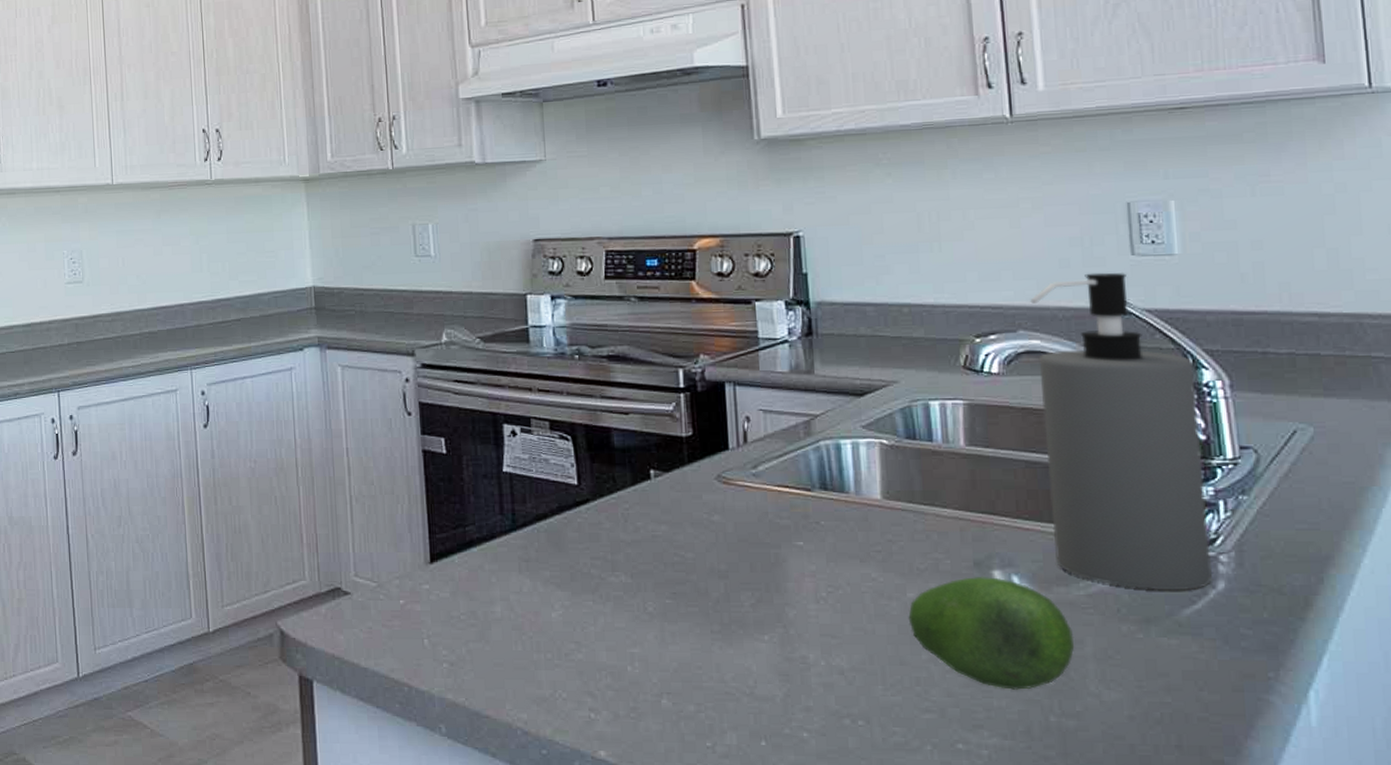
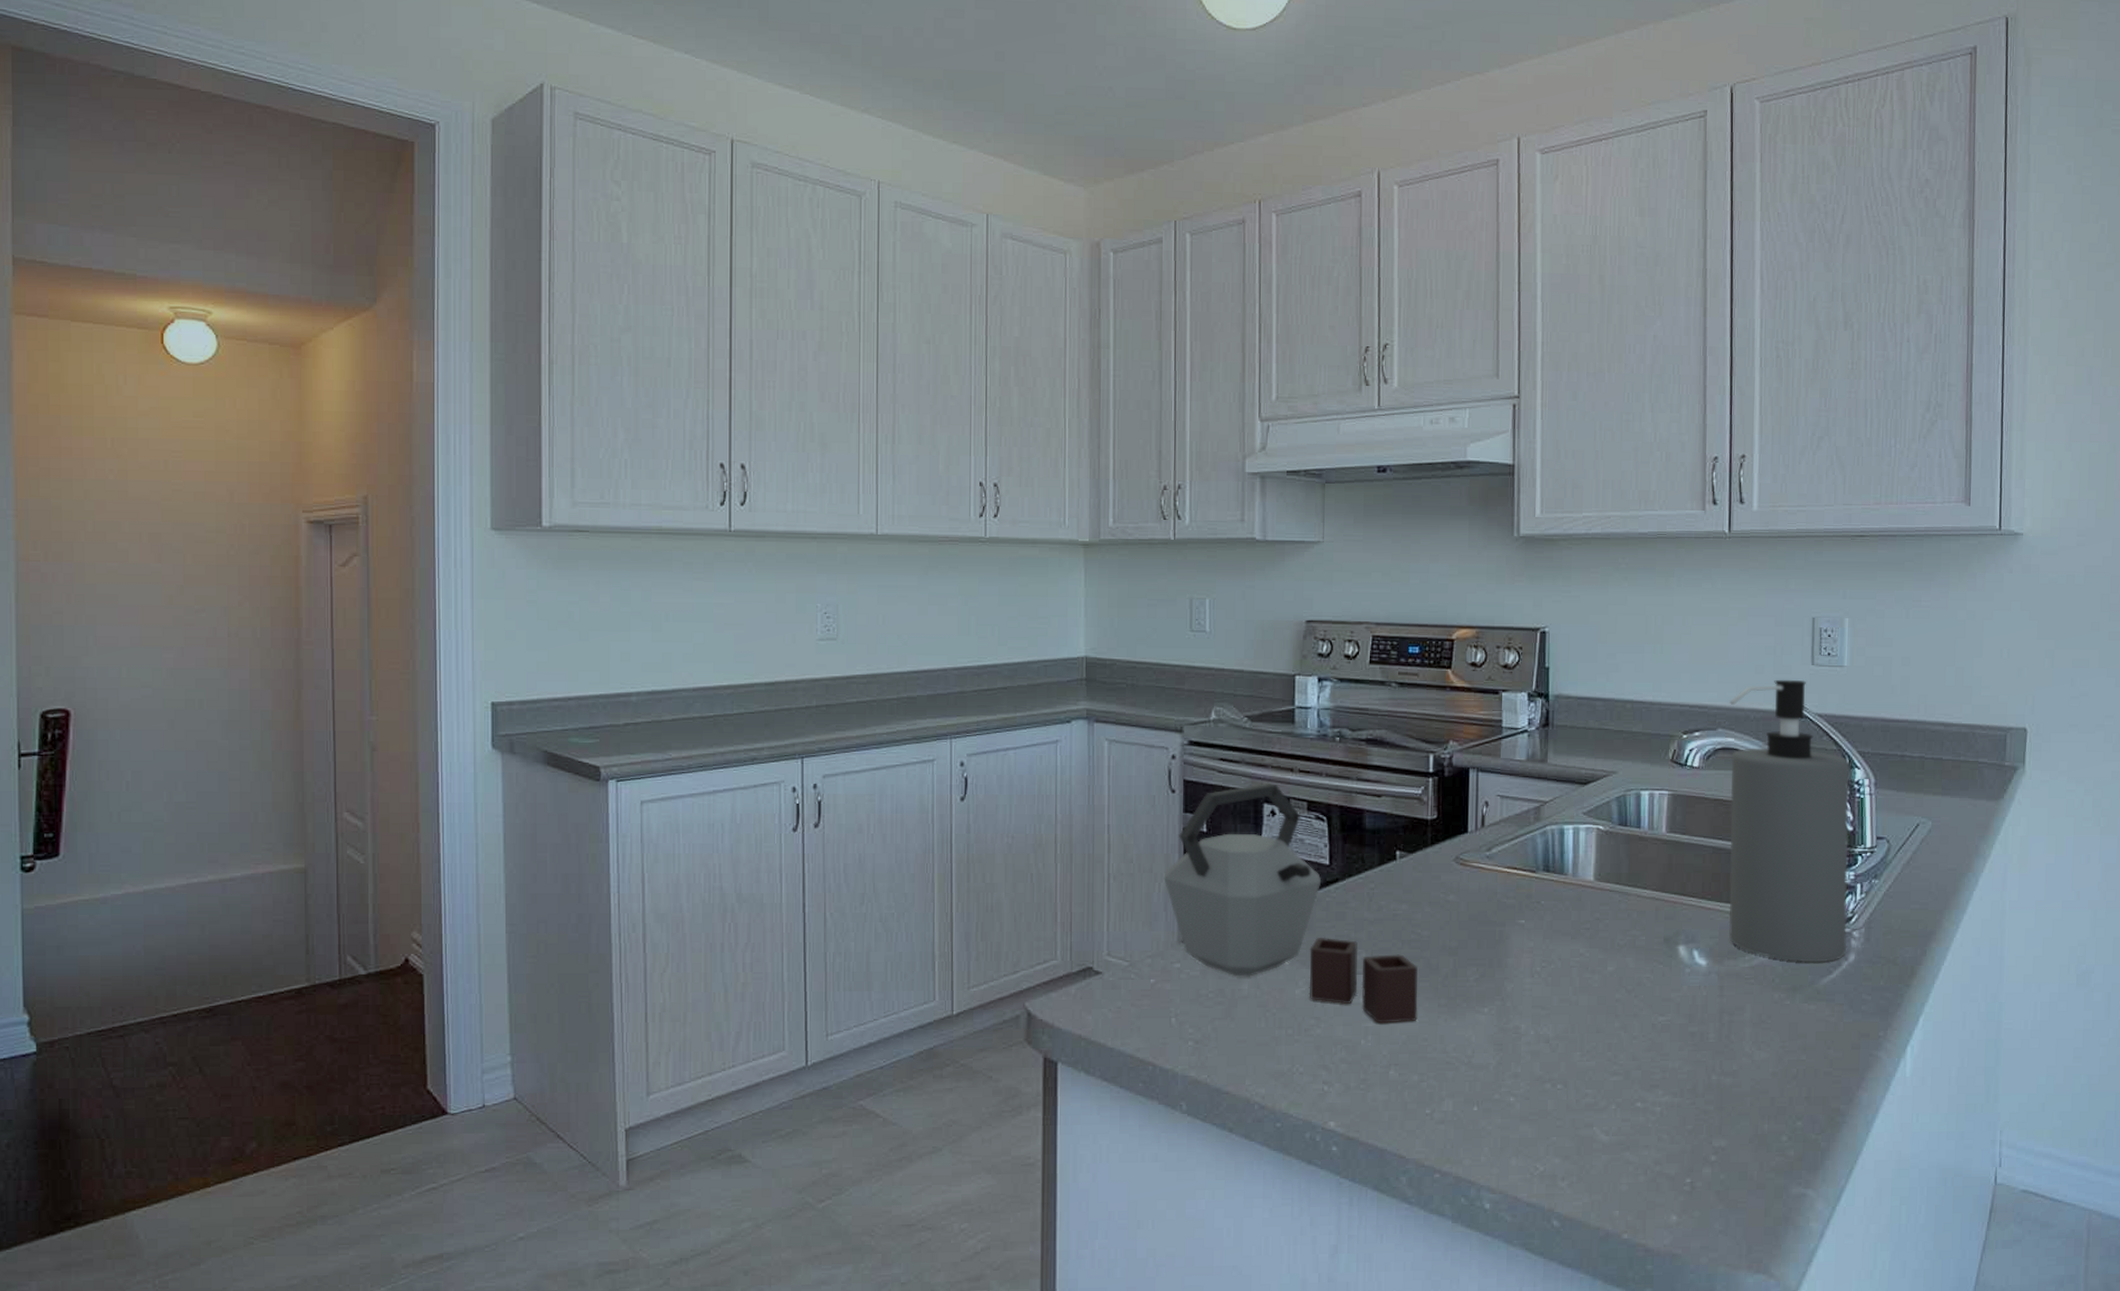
kettle: none [405,402,689,650] -> present [1163,782,1418,1024]
fruit: present [908,576,1075,690] -> none [1606,951,1737,1053]

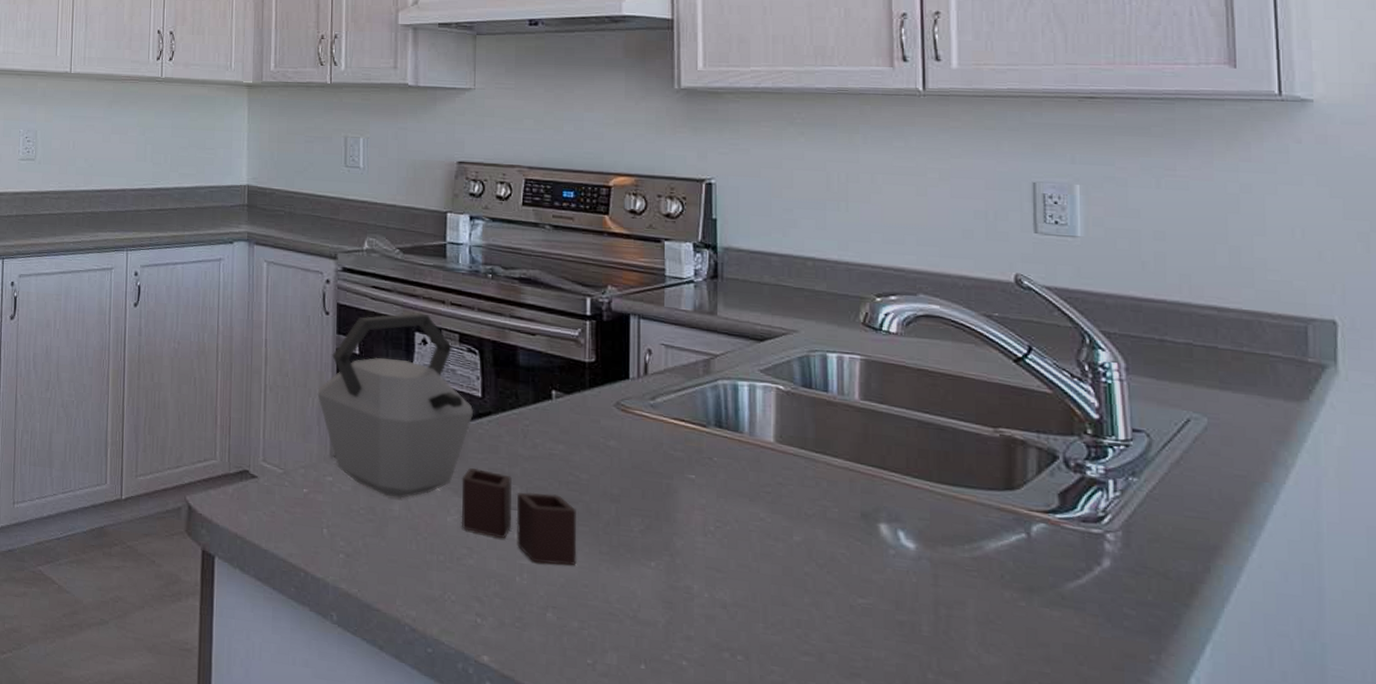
soap dispenser: present [1728,679,1850,963] -> none [932,246,1099,565]

